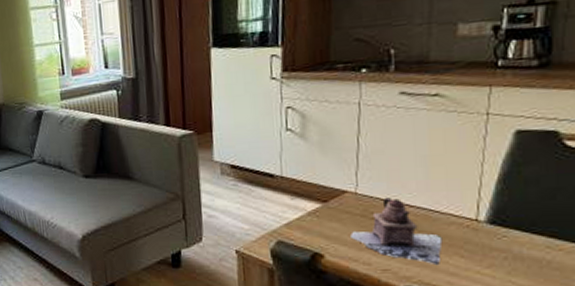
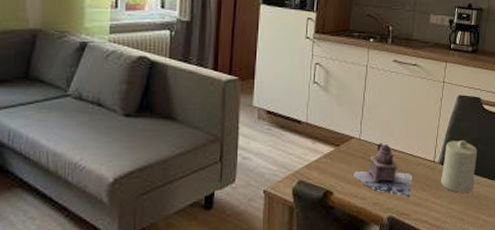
candle: none [490,191,557,262] -> present [441,140,478,193]

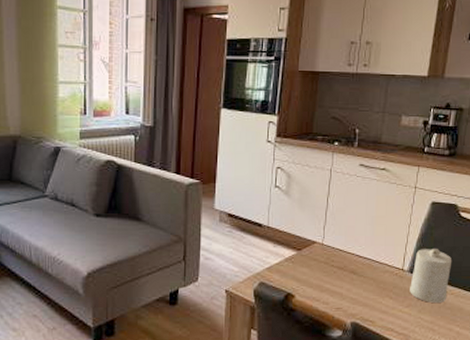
teapot: present [354,143,413,198] -> none [316,249,379,305]

